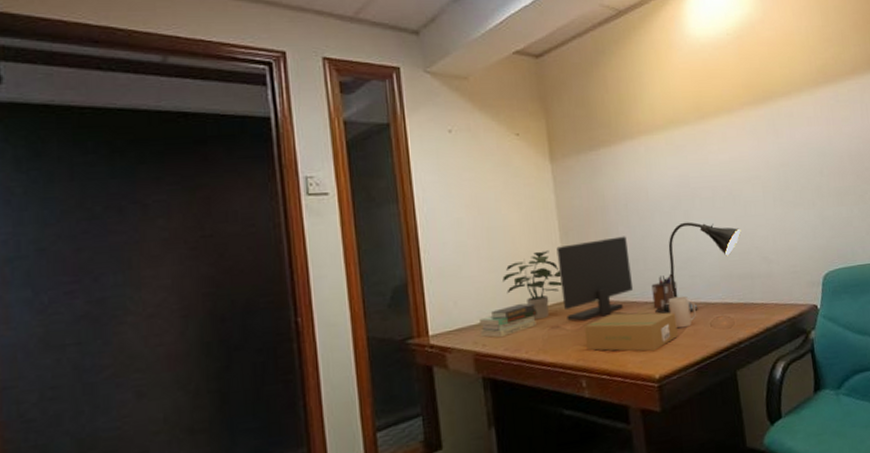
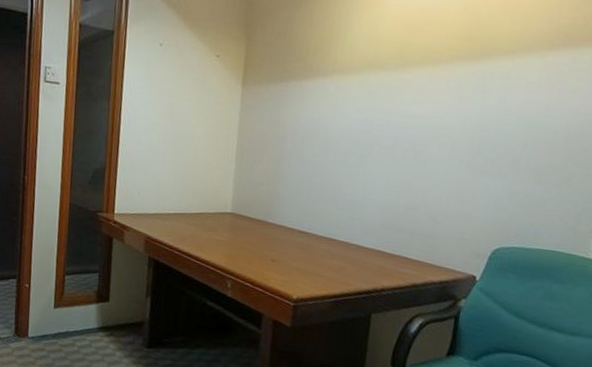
books: present [479,303,537,338] -> none [153,205,203,230]
potted plant: present [502,250,562,320] -> none [180,164,230,223]
computer monitor: present [556,236,634,322] -> none [225,164,297,234]
box: present [583,312,678,352] -> none [238,233,326,276]
desk organizer: present [651,273,678,309] -> none [306,210,335,240]
desk lamp: present [655,222,741,315] -> none [307,166,414,251]
mug: present [668,296,696,329] -> none [320,232,347,263]

